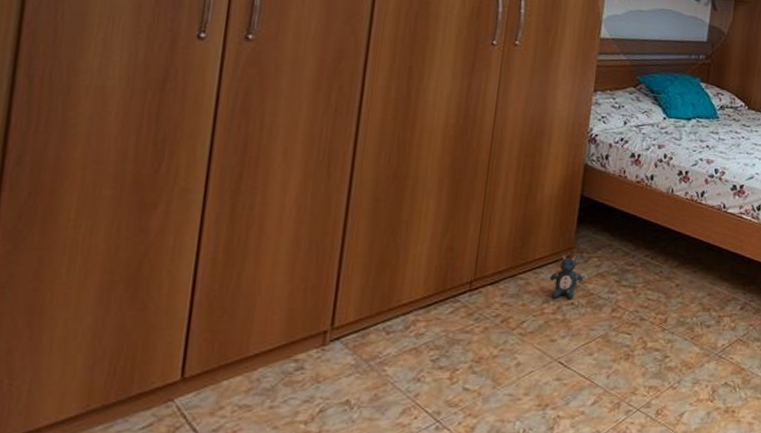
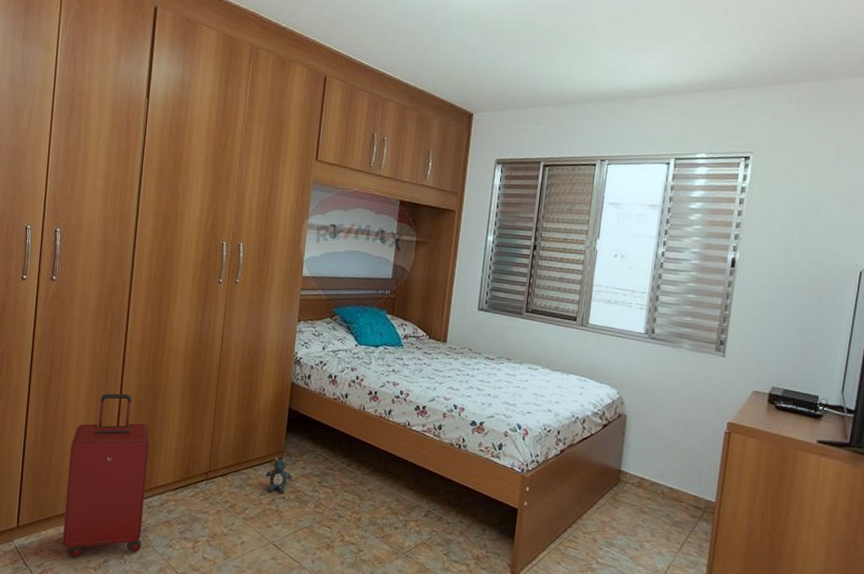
suitcase: none [254,188,391,411] -> present [62,393,150,558]

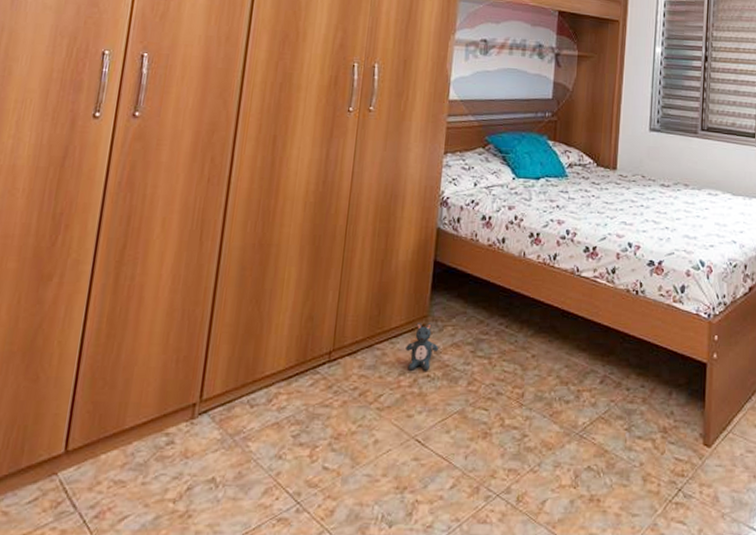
suitcase: present [62,393,150,558] -> none [129,257,256,488]

